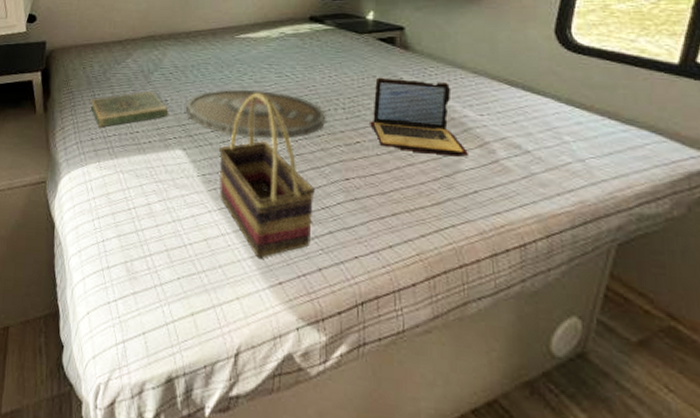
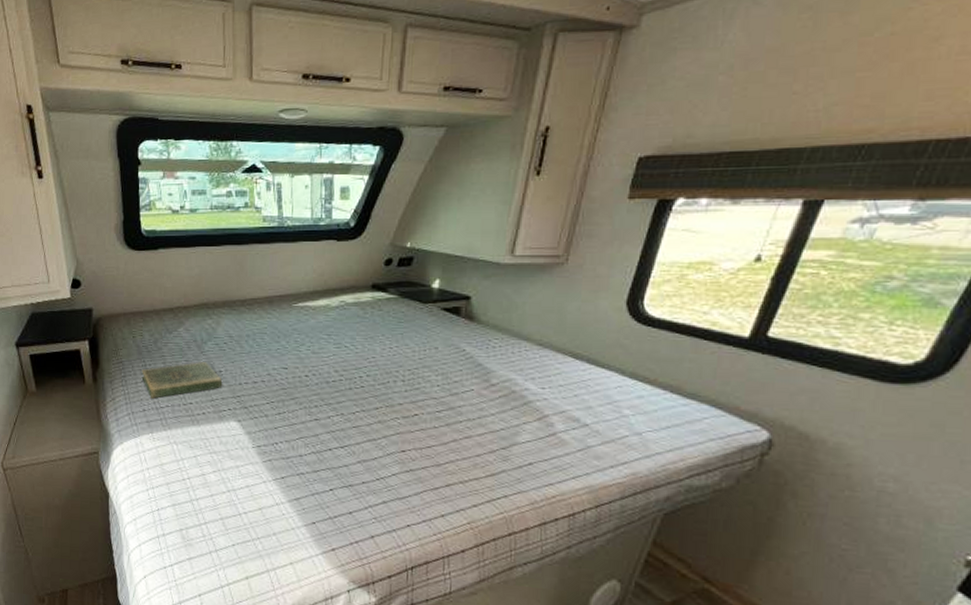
serving tray: present [185,89,326,139] -> none [240,359,385,412]
woven basket: present [219,92,315,258] -> none [275,363,370,526]
laptop: present [370,77,468,157] -> none [429,349,526,430]

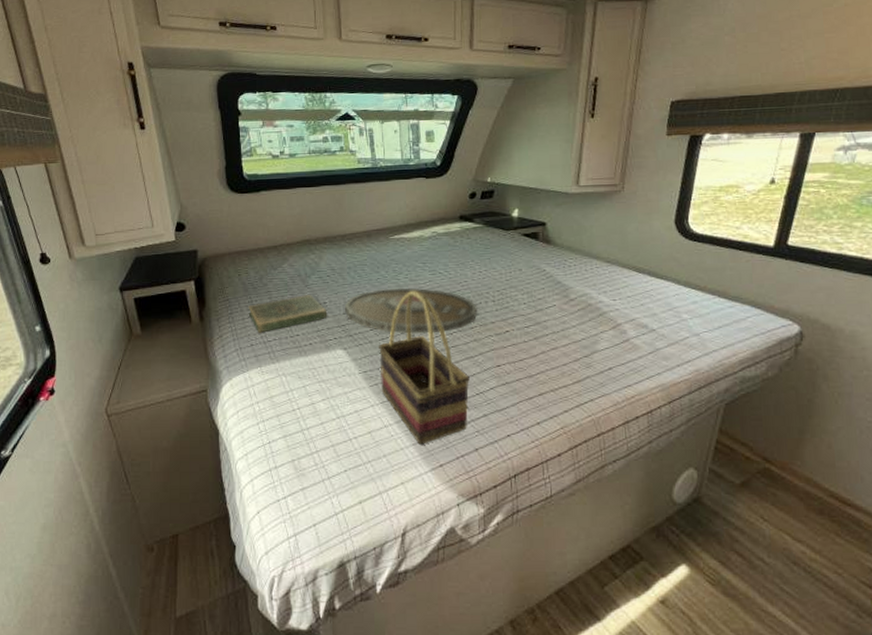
serving tray: none [240,359,385,412] -> present [344,288,478,334]
woven basket: none [275,363,370,526] -> present [379,290,470,445]

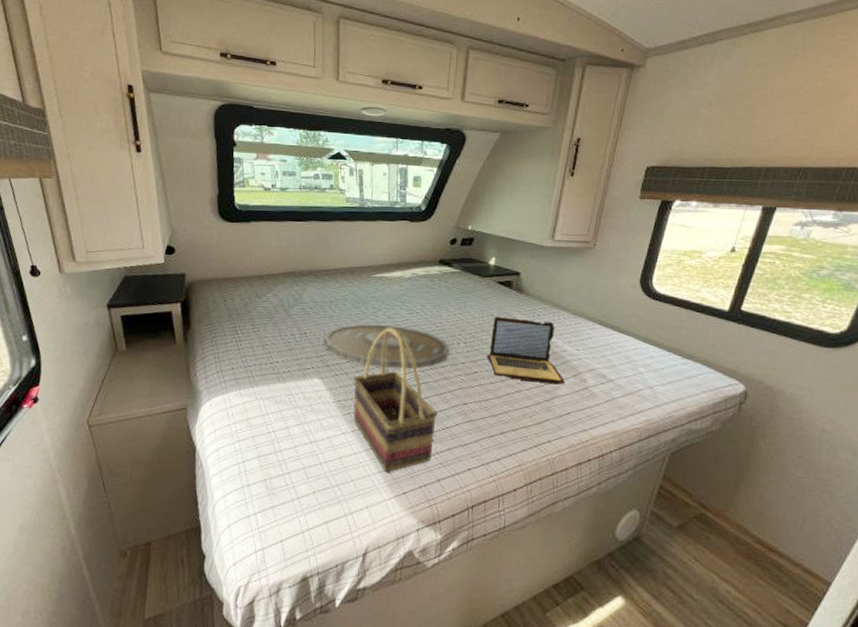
book: present [248,294,328,333] -> none [231,323,307,358]
laptop: none [517,270,603,339] -> present [487,316,565,385]

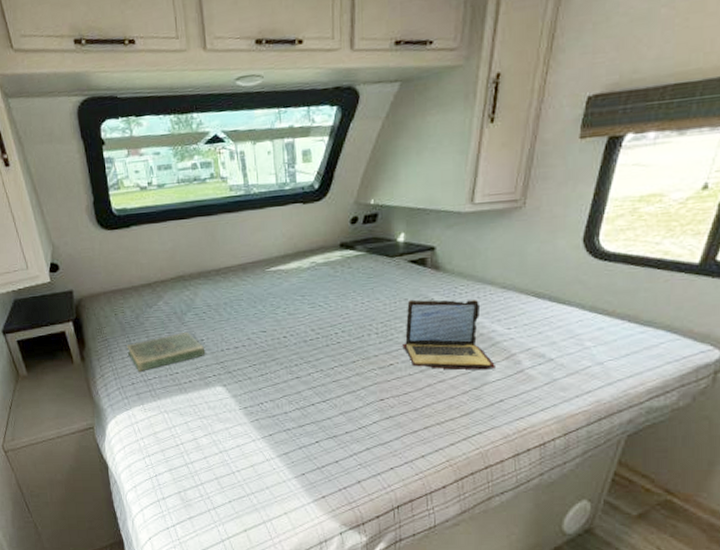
book: none [231,323,307,358] -> present [126,331,206,372]
serving tray: present [323,323,450,370] -> none [221,322,360,370]
woven basket: present [353,327,437,473] -> none [258,324,352,477]

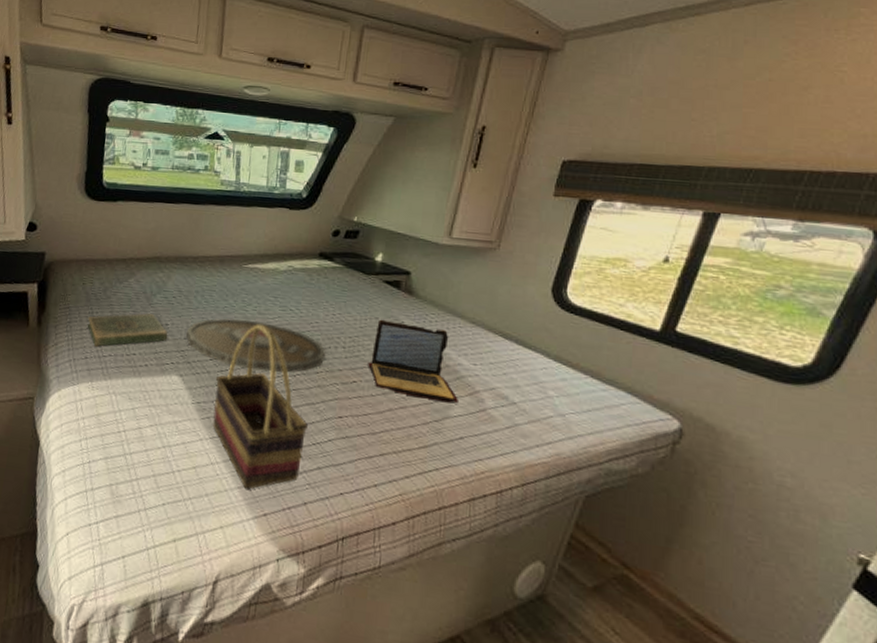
serving tray: none [221,322,360,370] -> present [185,318,326,373]
woven basket: none [258,324,352,477] -> present [212,324,308,489]

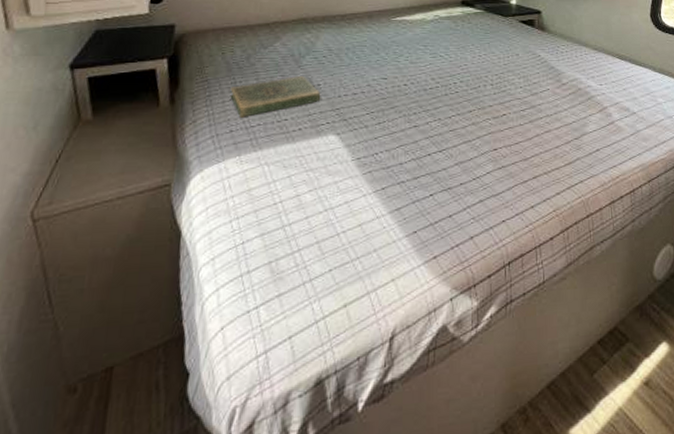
serving tray: present [185,318,326,373] -> none [339,70,477,118]
woven basket: present [212,324,308,489] -> none [375,72,467,236]
laptop: present [368,319,458,403] -> none [514,55,592,121]

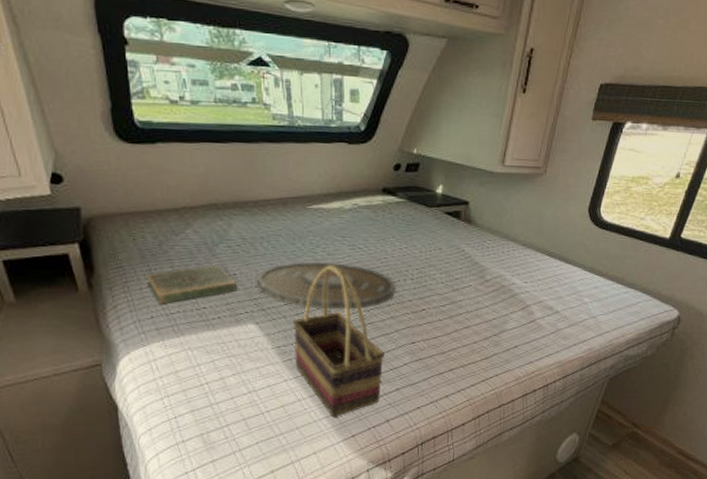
serving tray: none [339,70,477,118] -> present [256,261,396,310]
woven basket: none [375,72,467,236] -> present [293,264,384,417]

